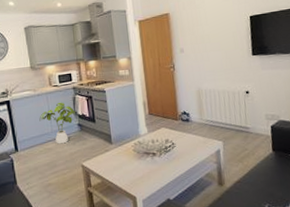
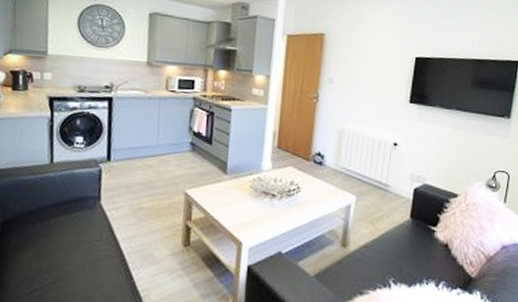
house plant: present [39,102,77,144] -> none [144,111,192,163]

